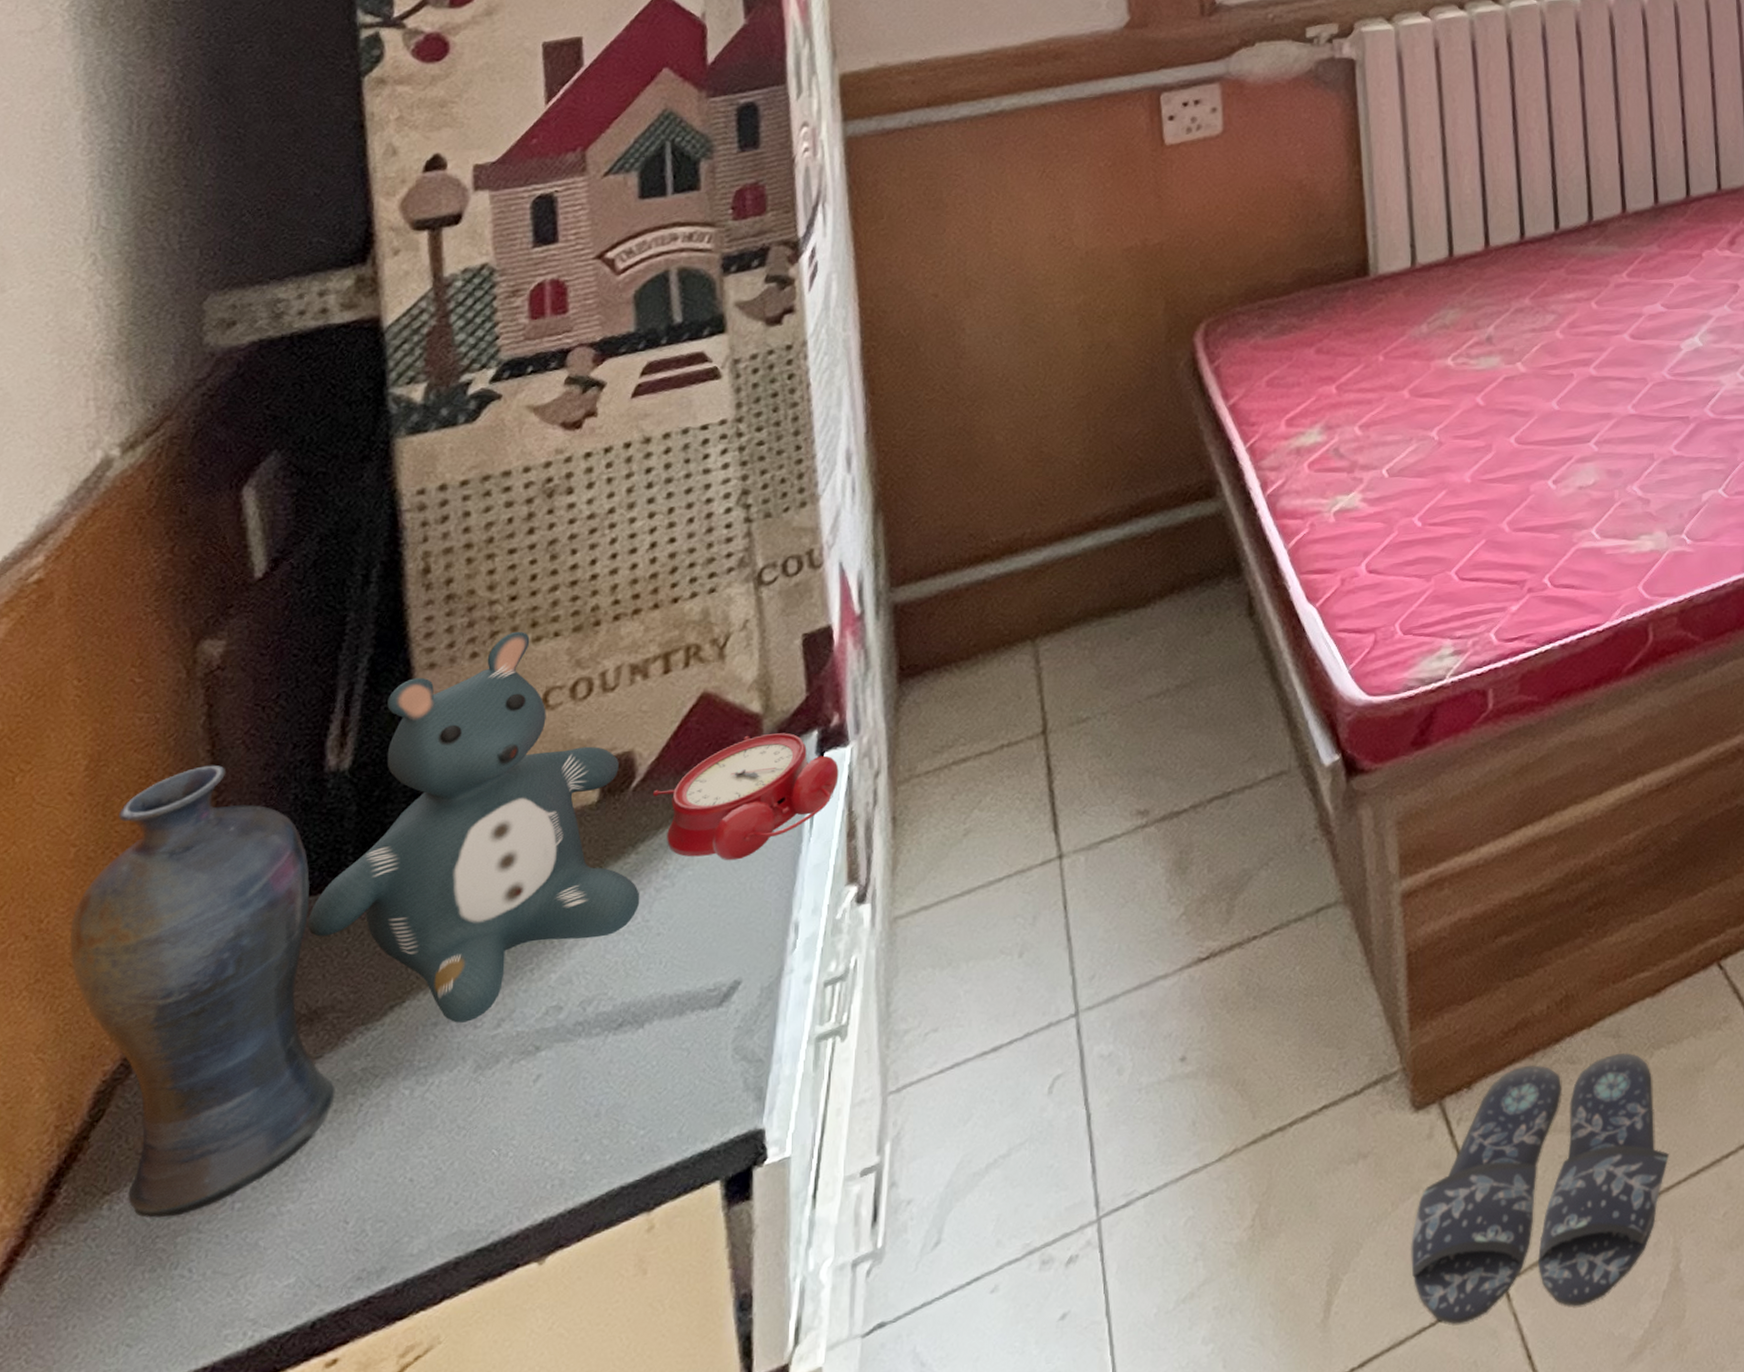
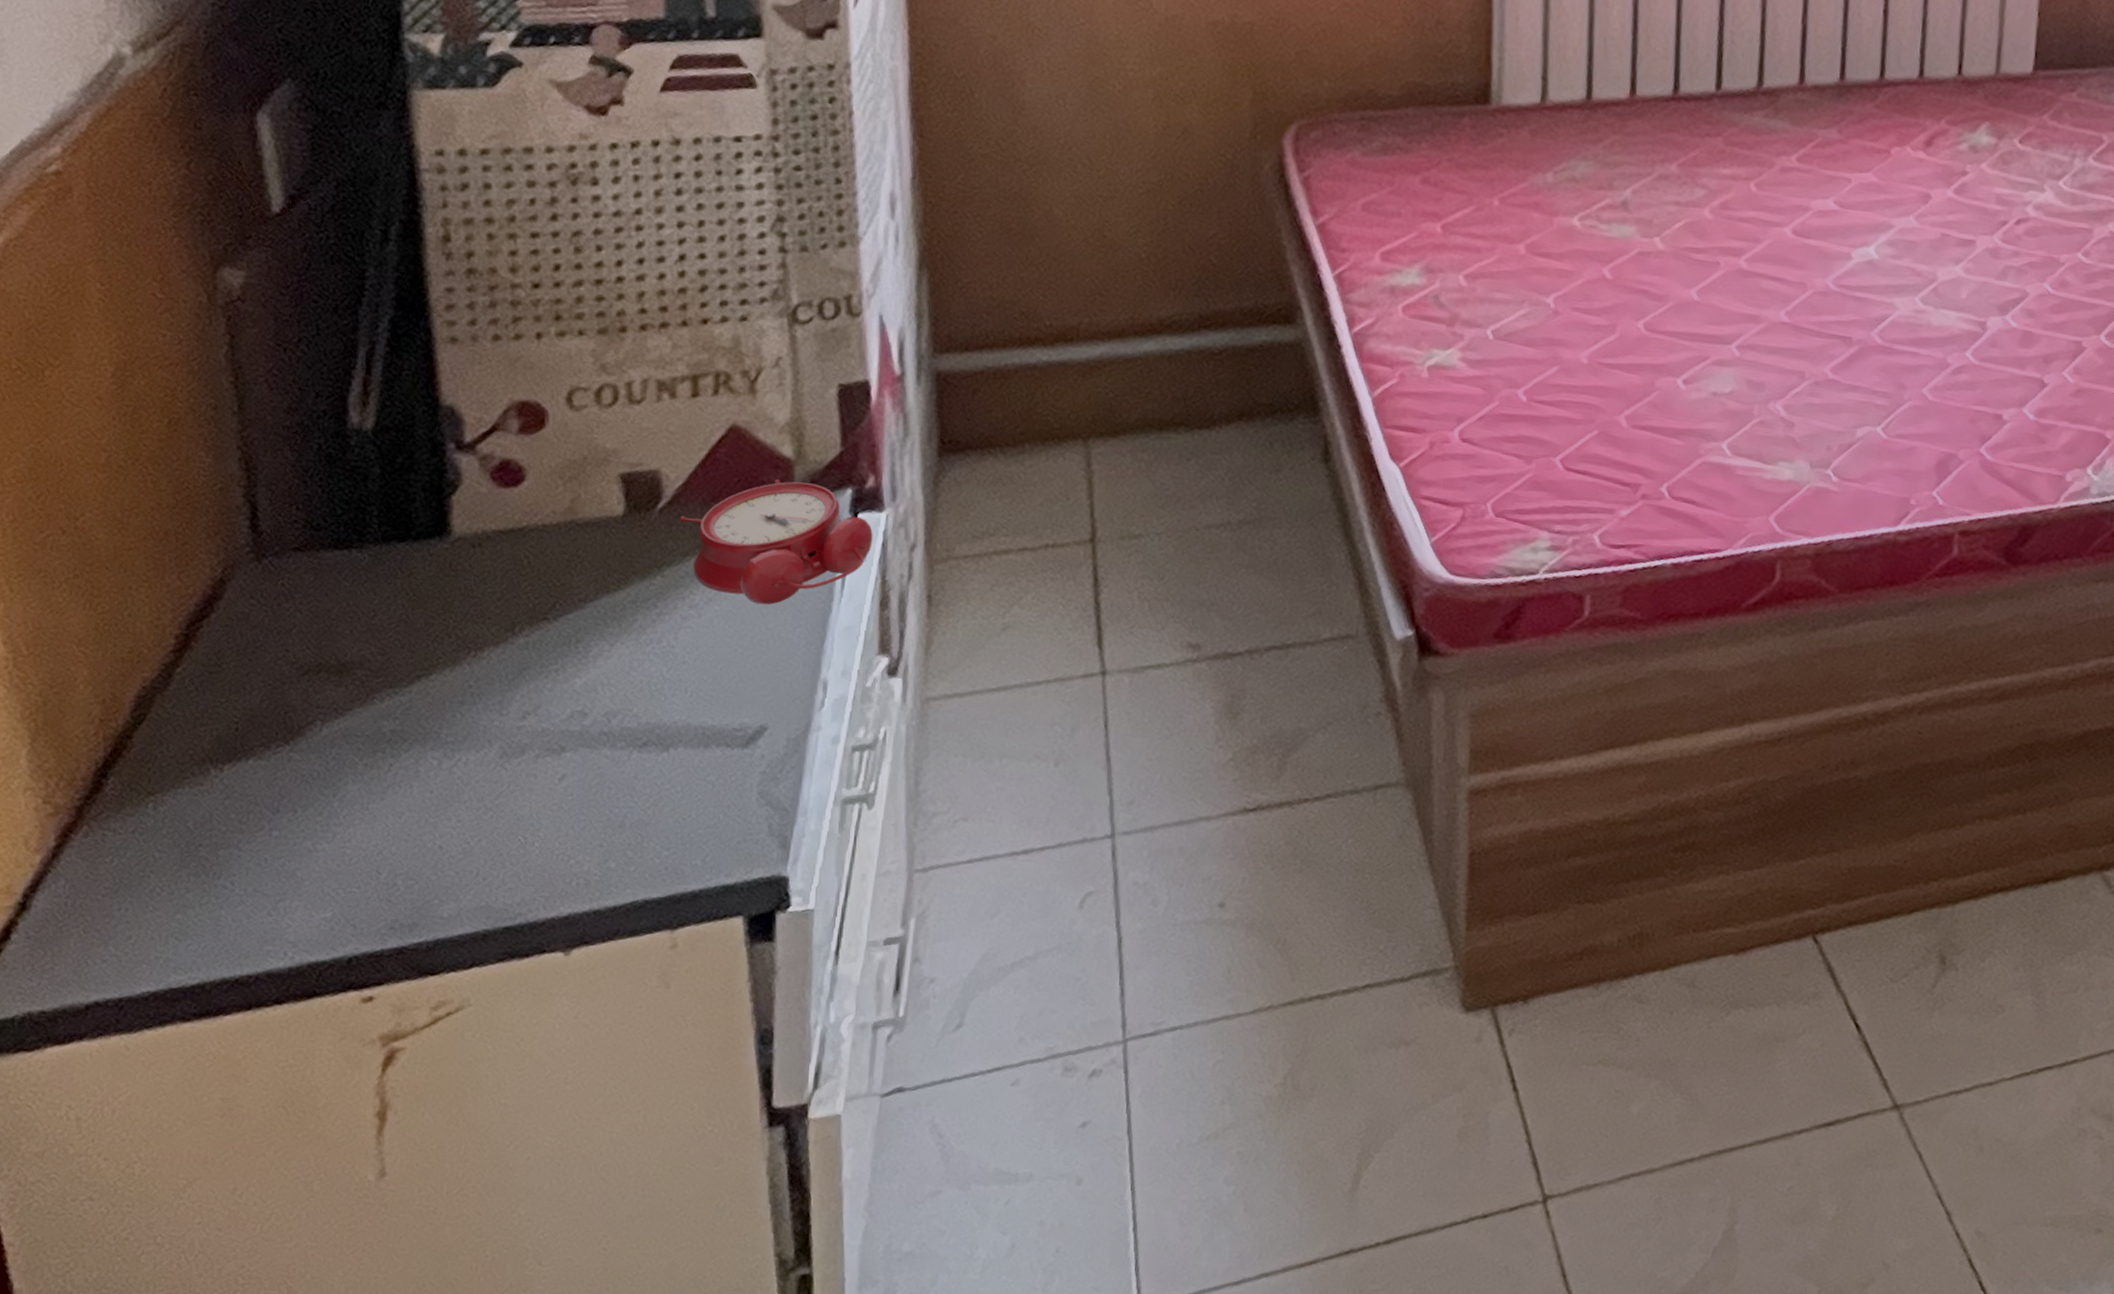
vase: present [70,764,335,1218] -> none [106,396,365,831]
stuffed animal: present [308,631,640,1023] -> none [335,321,666,708]
slippers: present [1411,1053,1670,1324] -> none [1447,993,1737,1241]

